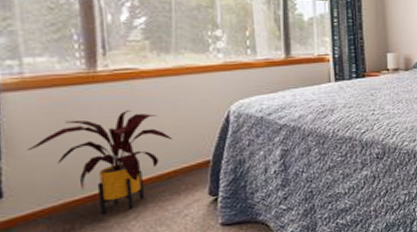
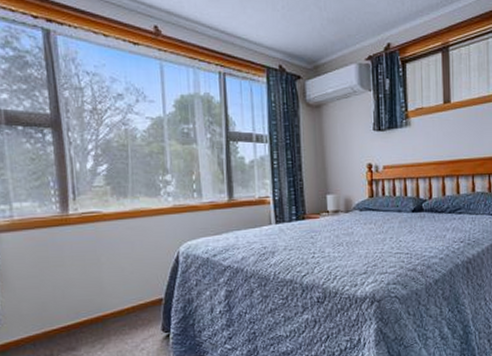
house plant: present [27,110,173,214] -> none [17,250,131,343]

